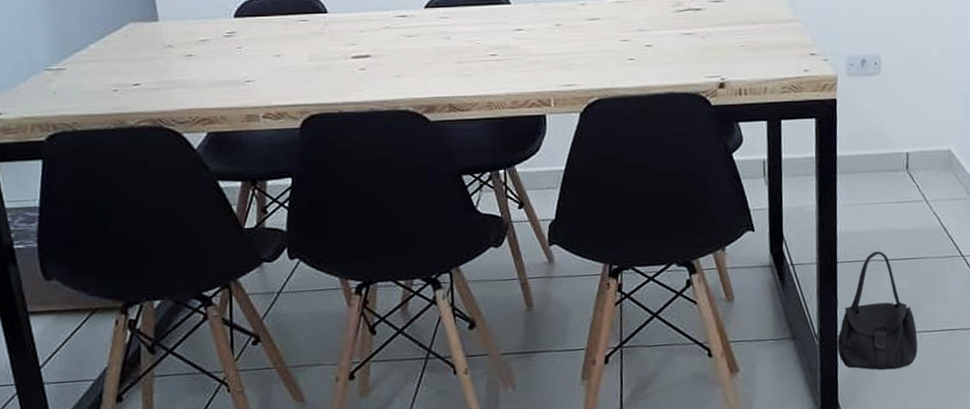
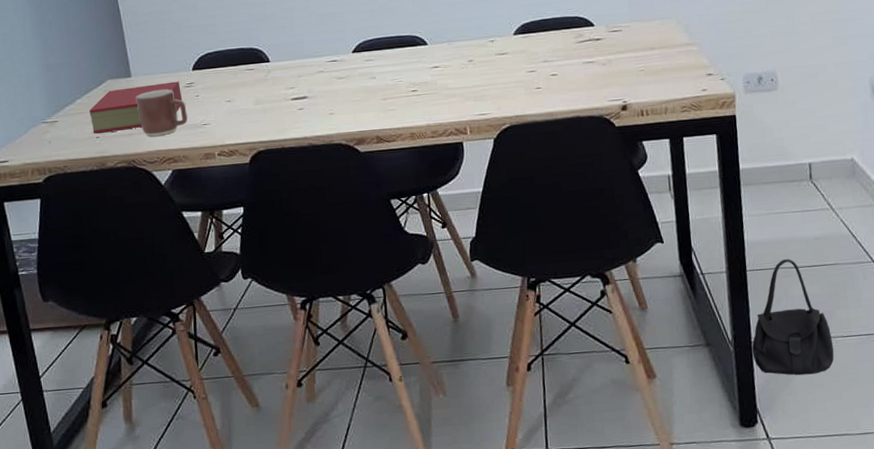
book: none [105,29,222,86] -> present [89,81,183,134]
mug: none [164,38,227,92] -> present [136,89,188,137]

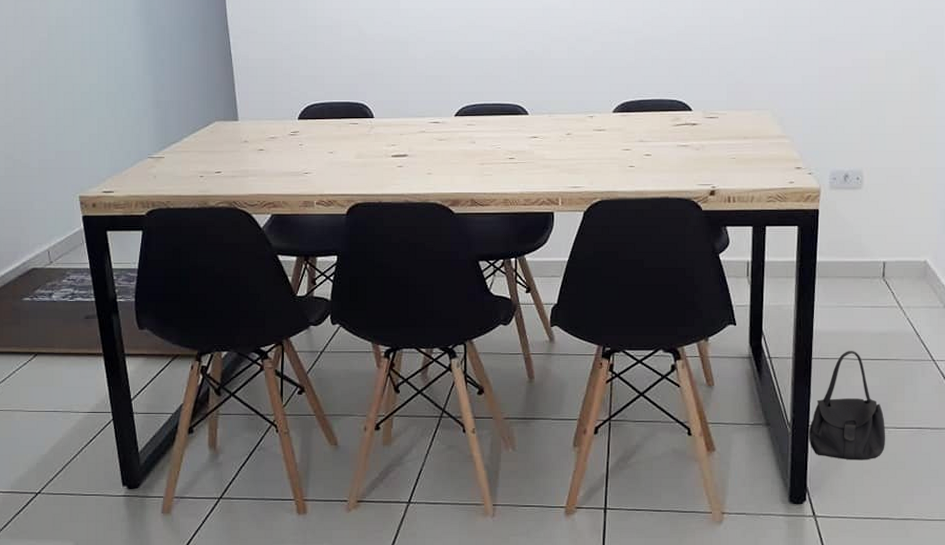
book: present [89,81,183,134] -> none [195,129,287,173]
mug: present [136,89,188,137] -> none [241,136,290,180]

